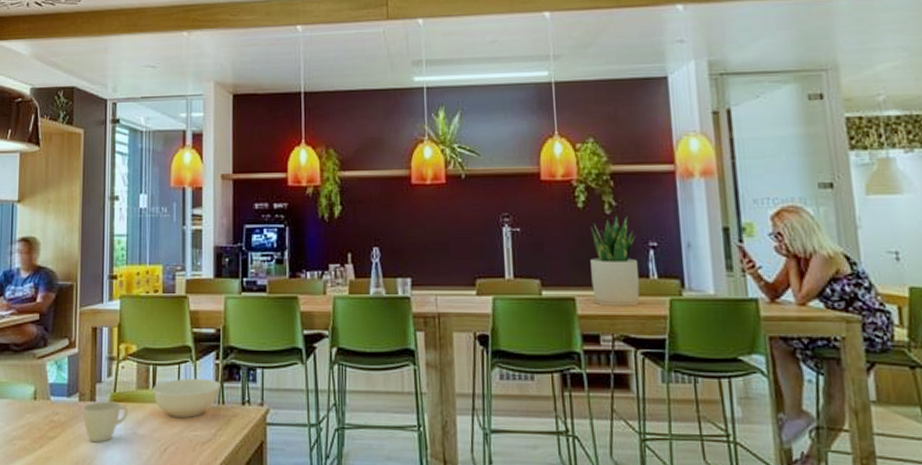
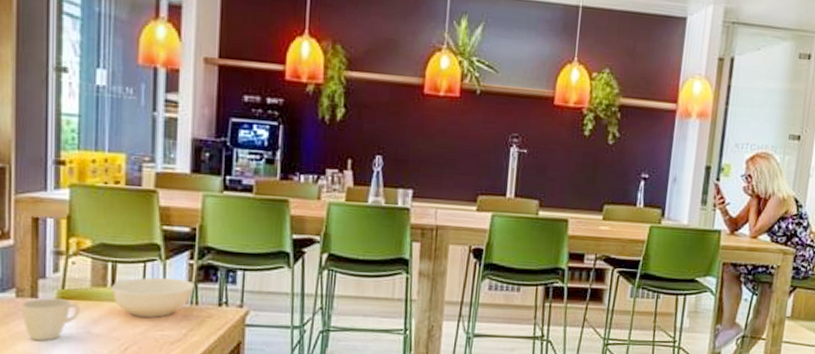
planter: present [590,216,640,308] -> none [585,147,631,231]

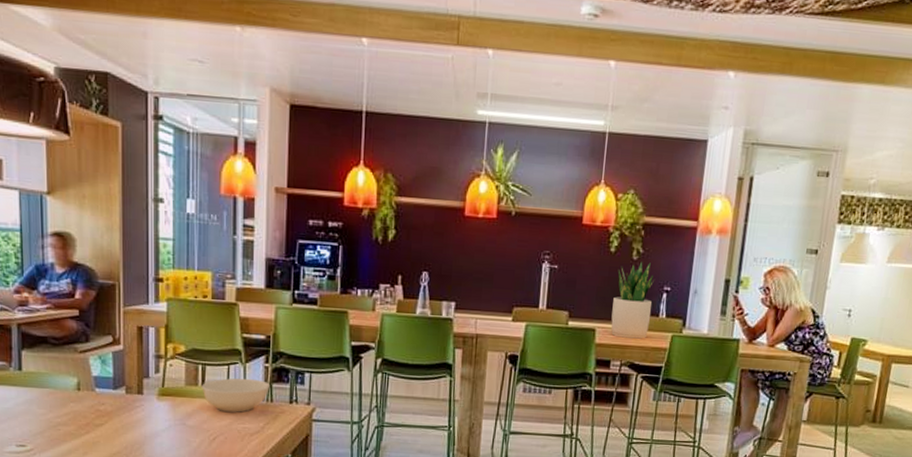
cup: present [21,297,80,341] -> none [130,394,177,431]
planter: none [585,147,631,231] -> present [611,262,654,340]

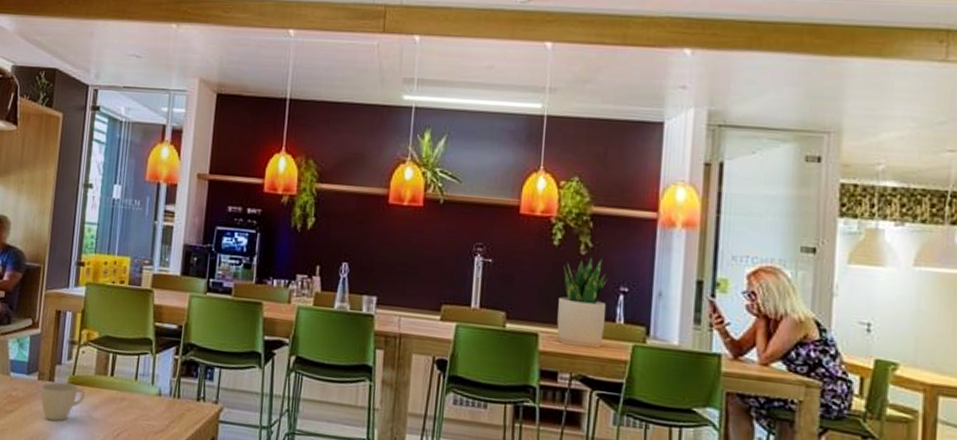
cup: none [130,394,177,431] -> present [40,382,85,421]
bowl: present [202,378,269,413] -> none [110,369,178,408]

